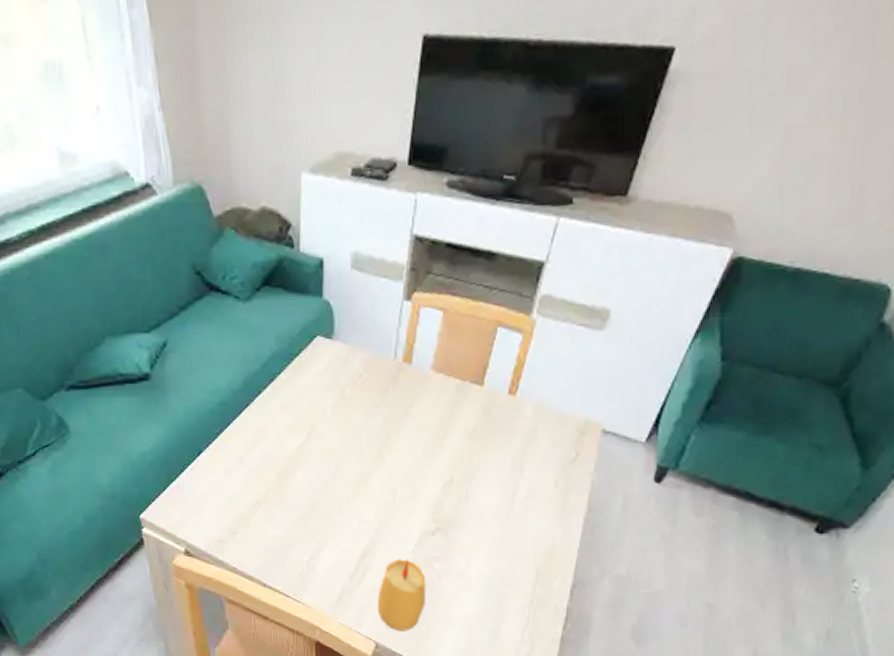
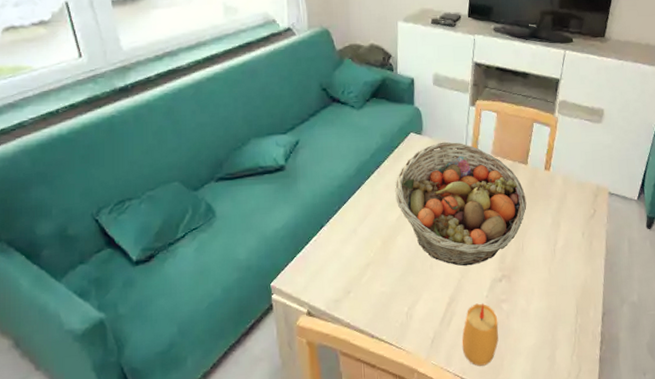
fruit basket: none [294,349,477,513] -> present [395,141,527,267]

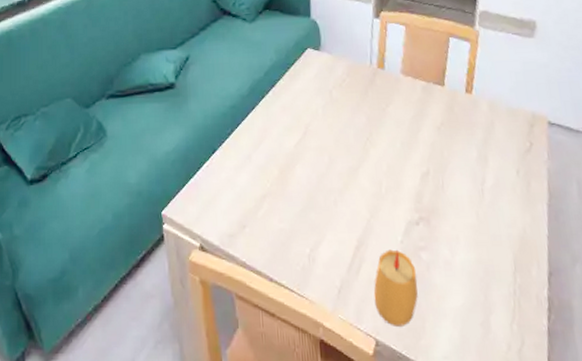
fruit basket: present [395,141,527,267] -> none [292,58,446,204]

